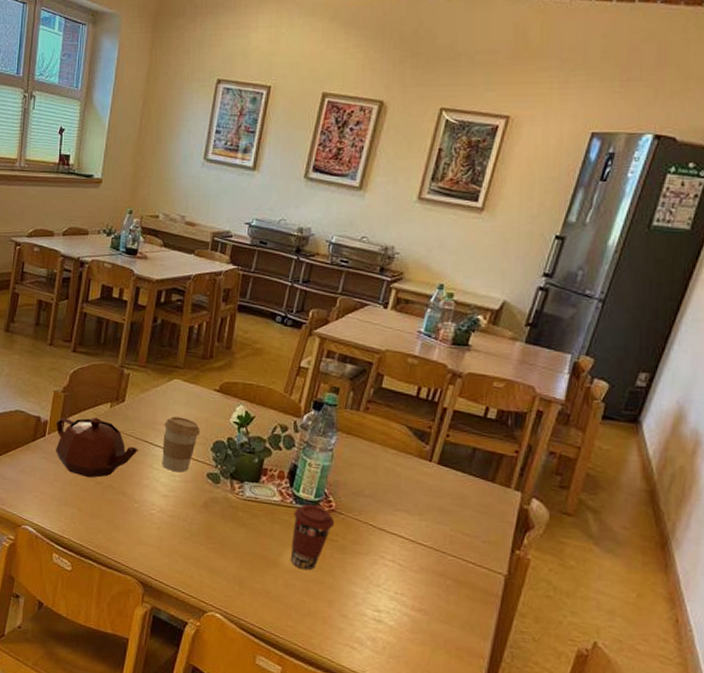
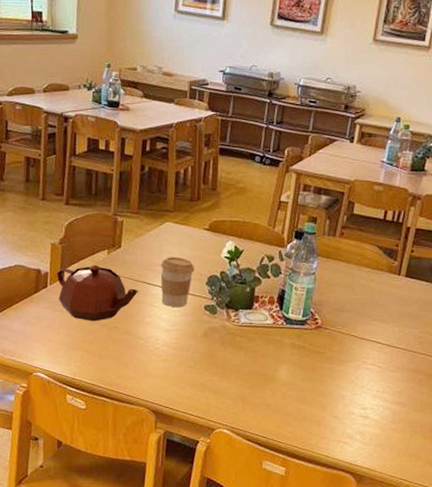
coffee cup: present [290,504,335,570] -> none [285,324,322,382]

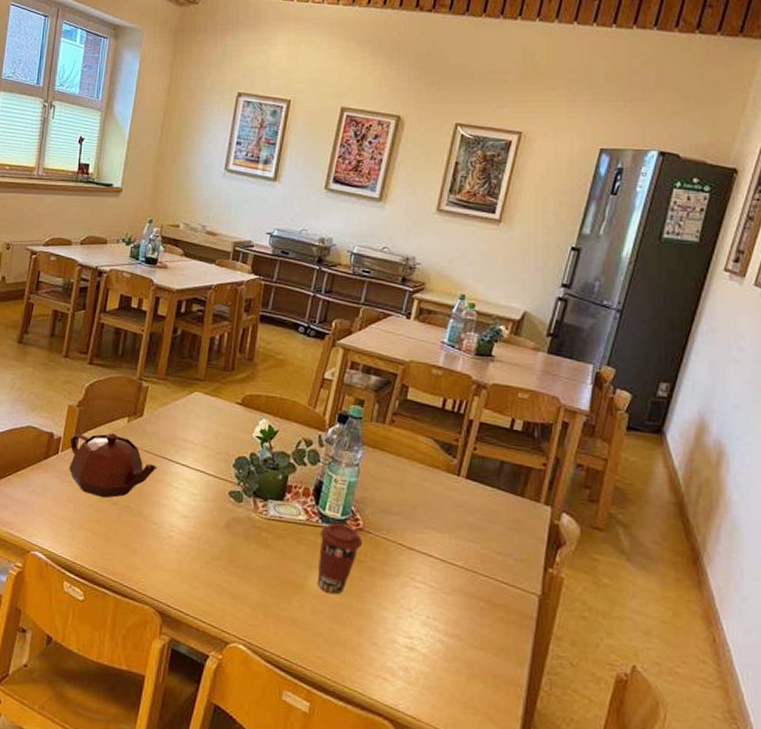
coffee cup: present [160,257,194,308] -> none [181,431,221,491]
coffee cup: none [285,324,322,382] -> present [317,523,363,595]

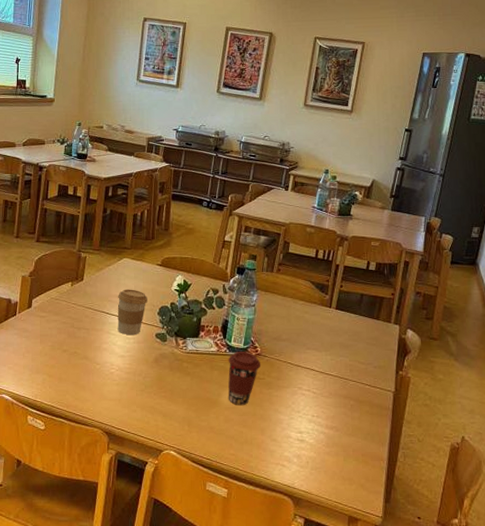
teapot: present [69,433,158,499] -> none [25,296,98,348]
coffee cup: none [181,431,221,491] -> present [117,289,147,335]

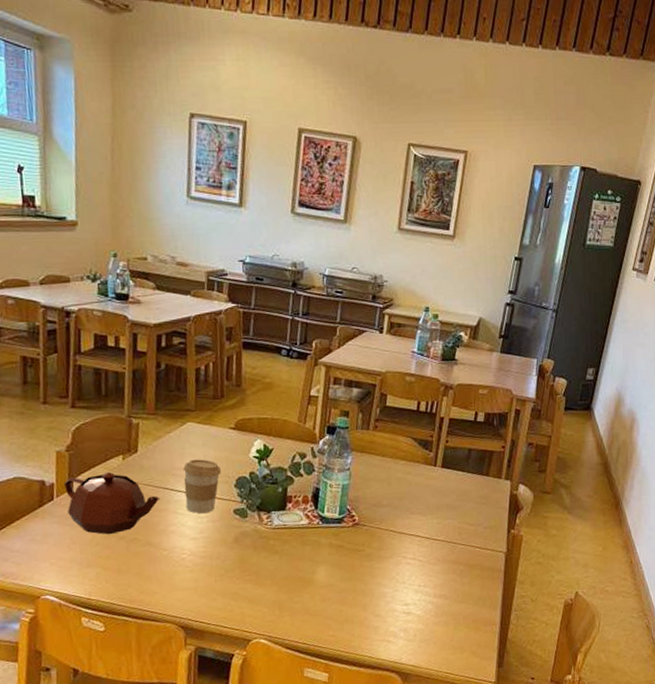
teapot: none [25,296,98,348] -> present [63,472,161,535]
coffee cup: present [228,352,261,406] -> none [321,522,360,582]

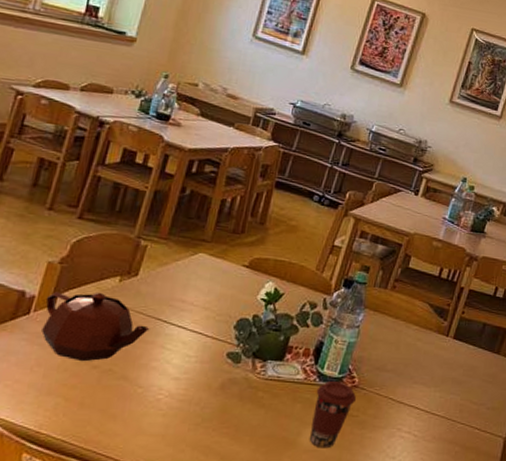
coffee cup: present [183,459,221,514] -> none [176,292,224,353]
coffee cup: none [321,522,360,582] -> present [309,381,357,449]

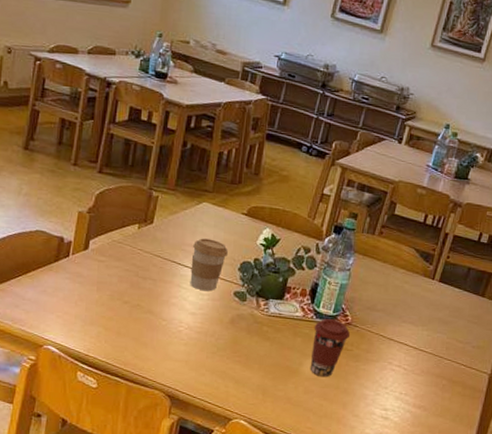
teapot: present [42,292,150,362] -> none [80,238,167,298]
coffee cup: none [176,292,224,353] -> present [190,238,228,291]

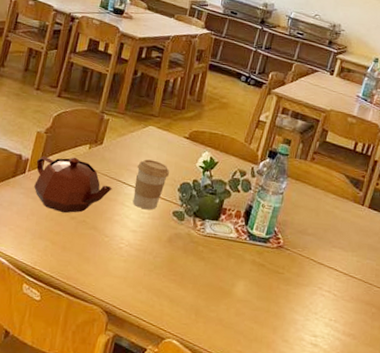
teapot: none [80,238,167,298] -> present [34,156,113,214]
coffee cup: present [310,319,351,377] -> none [242,241,282,300]

